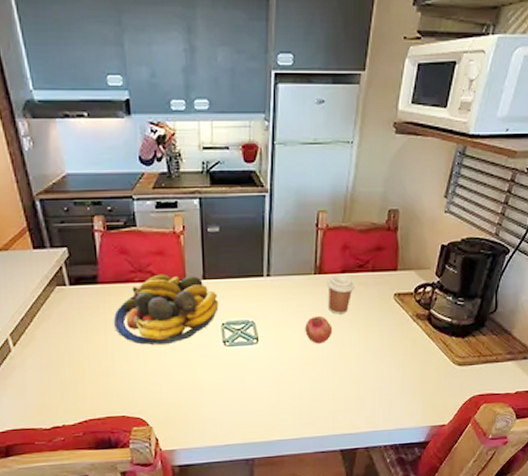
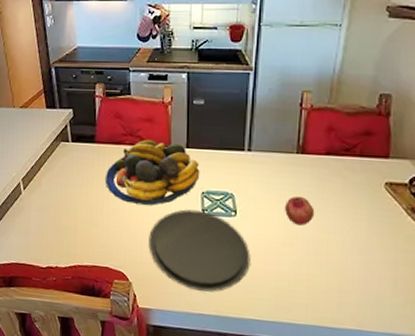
plate: none [168,343,274,423] -> present [148,209,250,292]
coffee cup: present [327,274,355,315] -> none [310,155,340,198]

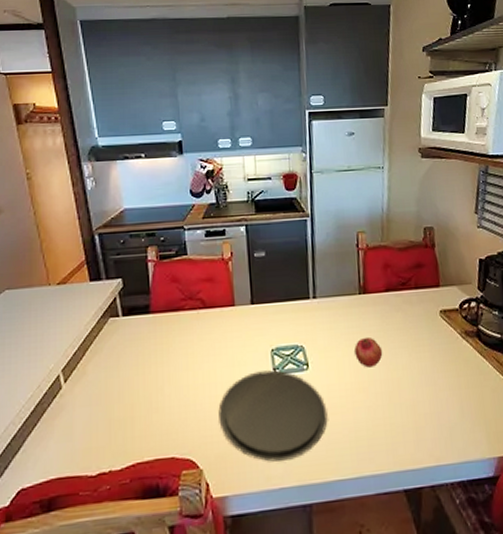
fruit bowl: present [106,139,200,206] -> none [165,300,268,376]

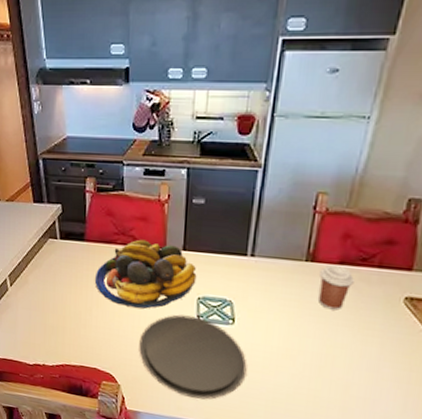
fruit bowl: none [165,300,268,376] -> present [95,239,197,309]
fruit: present [355,336,383,368] -> none [288,306,322,338]
coffee cup: none [372,292,400,335] -> present [318,264,354,311]

